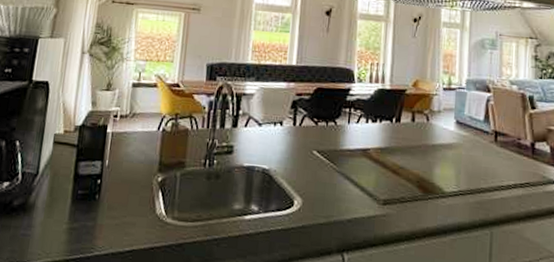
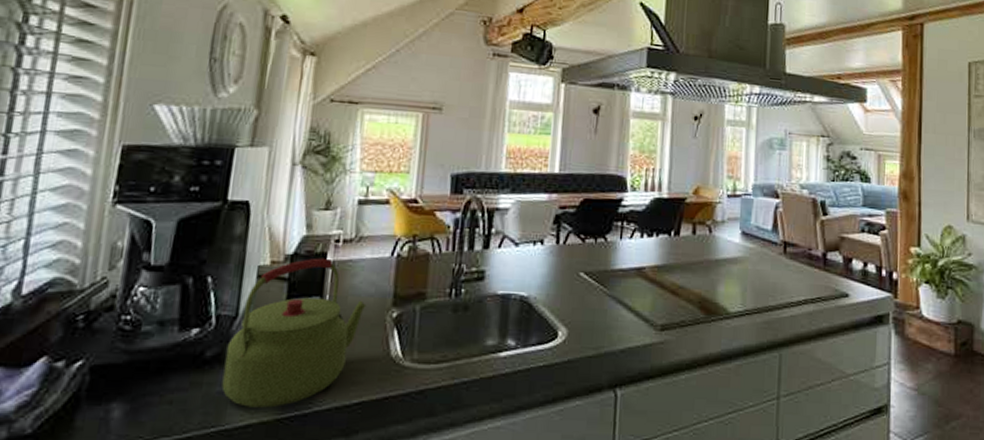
kettle: none [25,129,138,250] -> present [221,257,367,408]

